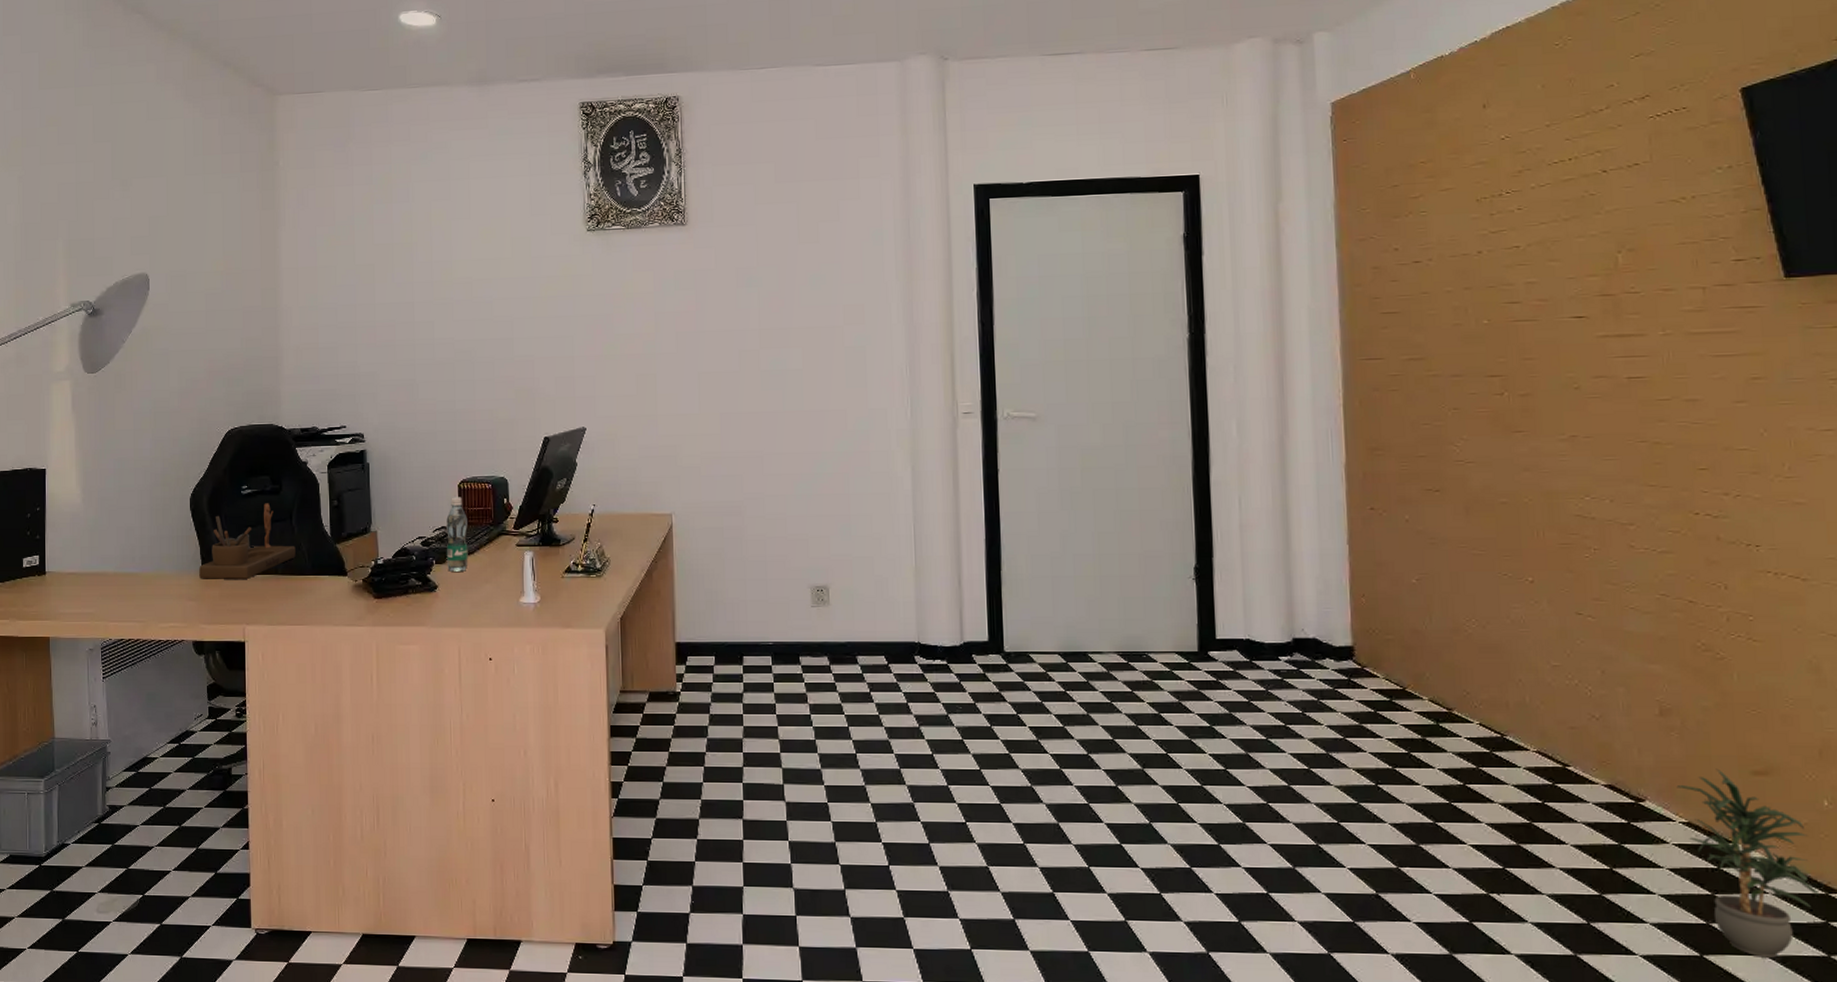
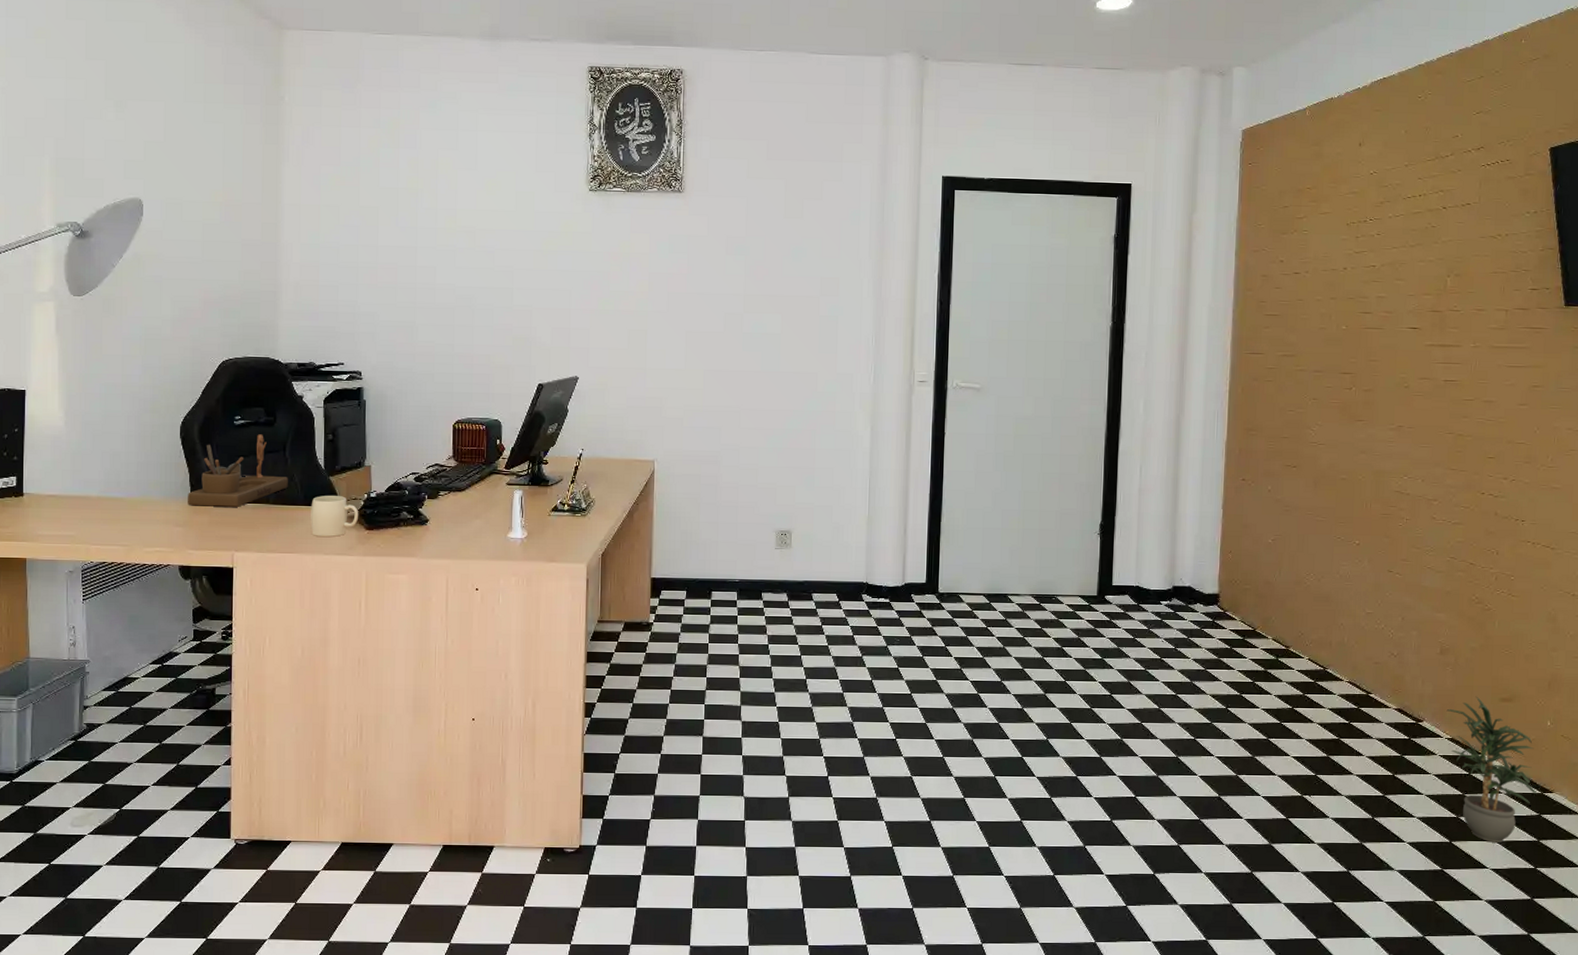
mug: none [319,564,367,608] -> present [310,496,359,538]
bottle: present [446,497,468,573] -> none [438,436,461,508]

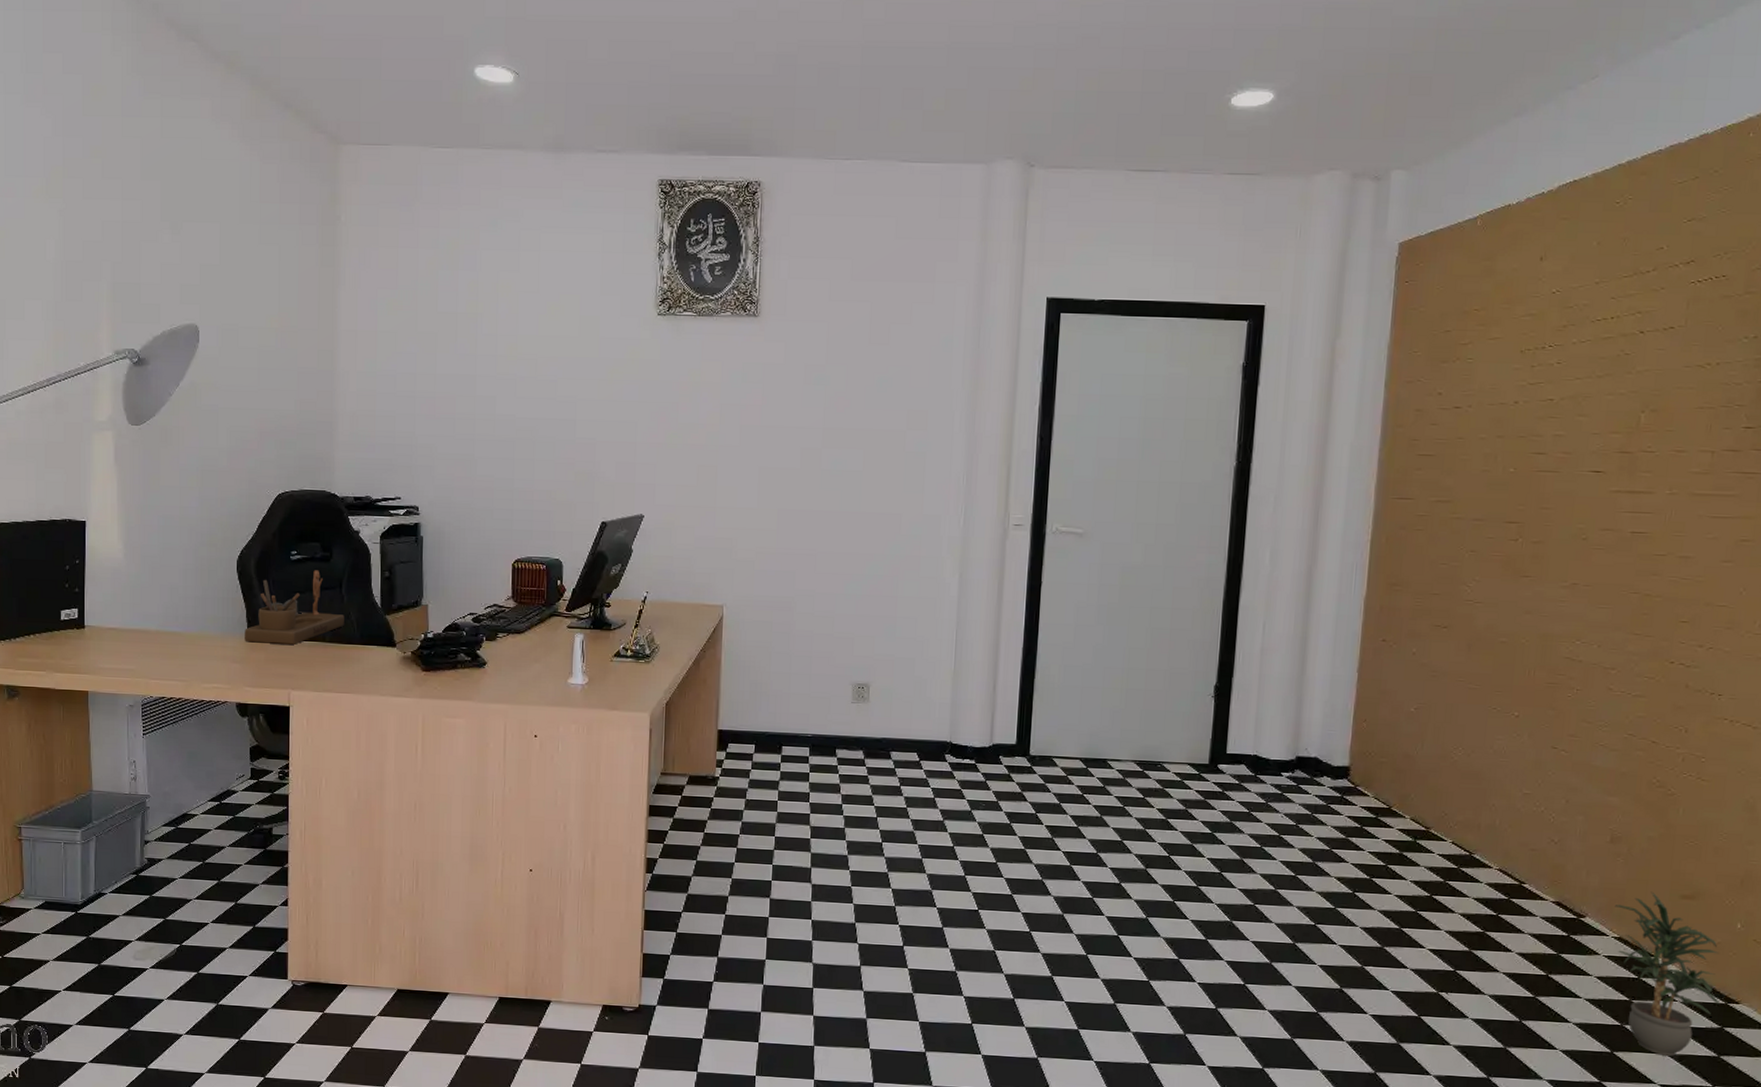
mug: present [310,496,359,538] -> none [367,635,416,678]

